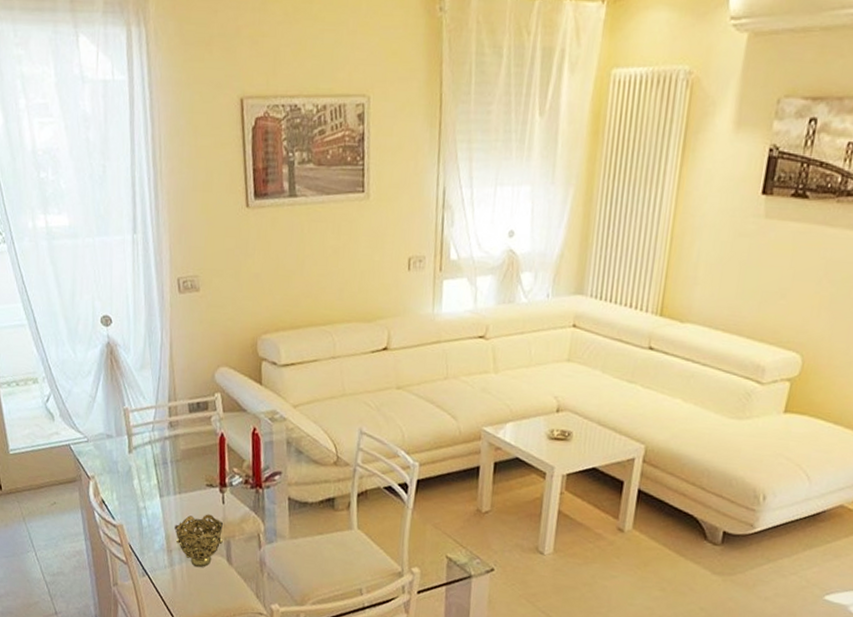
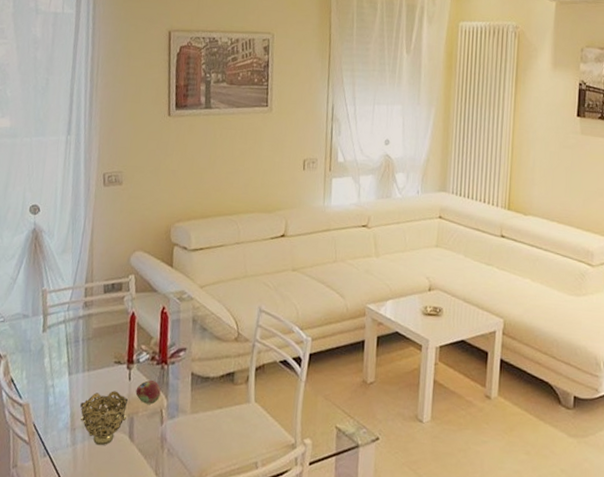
fruit: none [230,503,257,529] -> present [135,379,161,404]

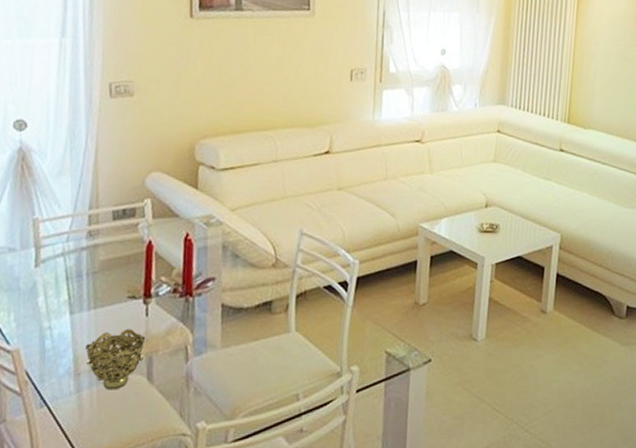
fruit: present [135,379,161,404] -> none [154,314,185,341]

